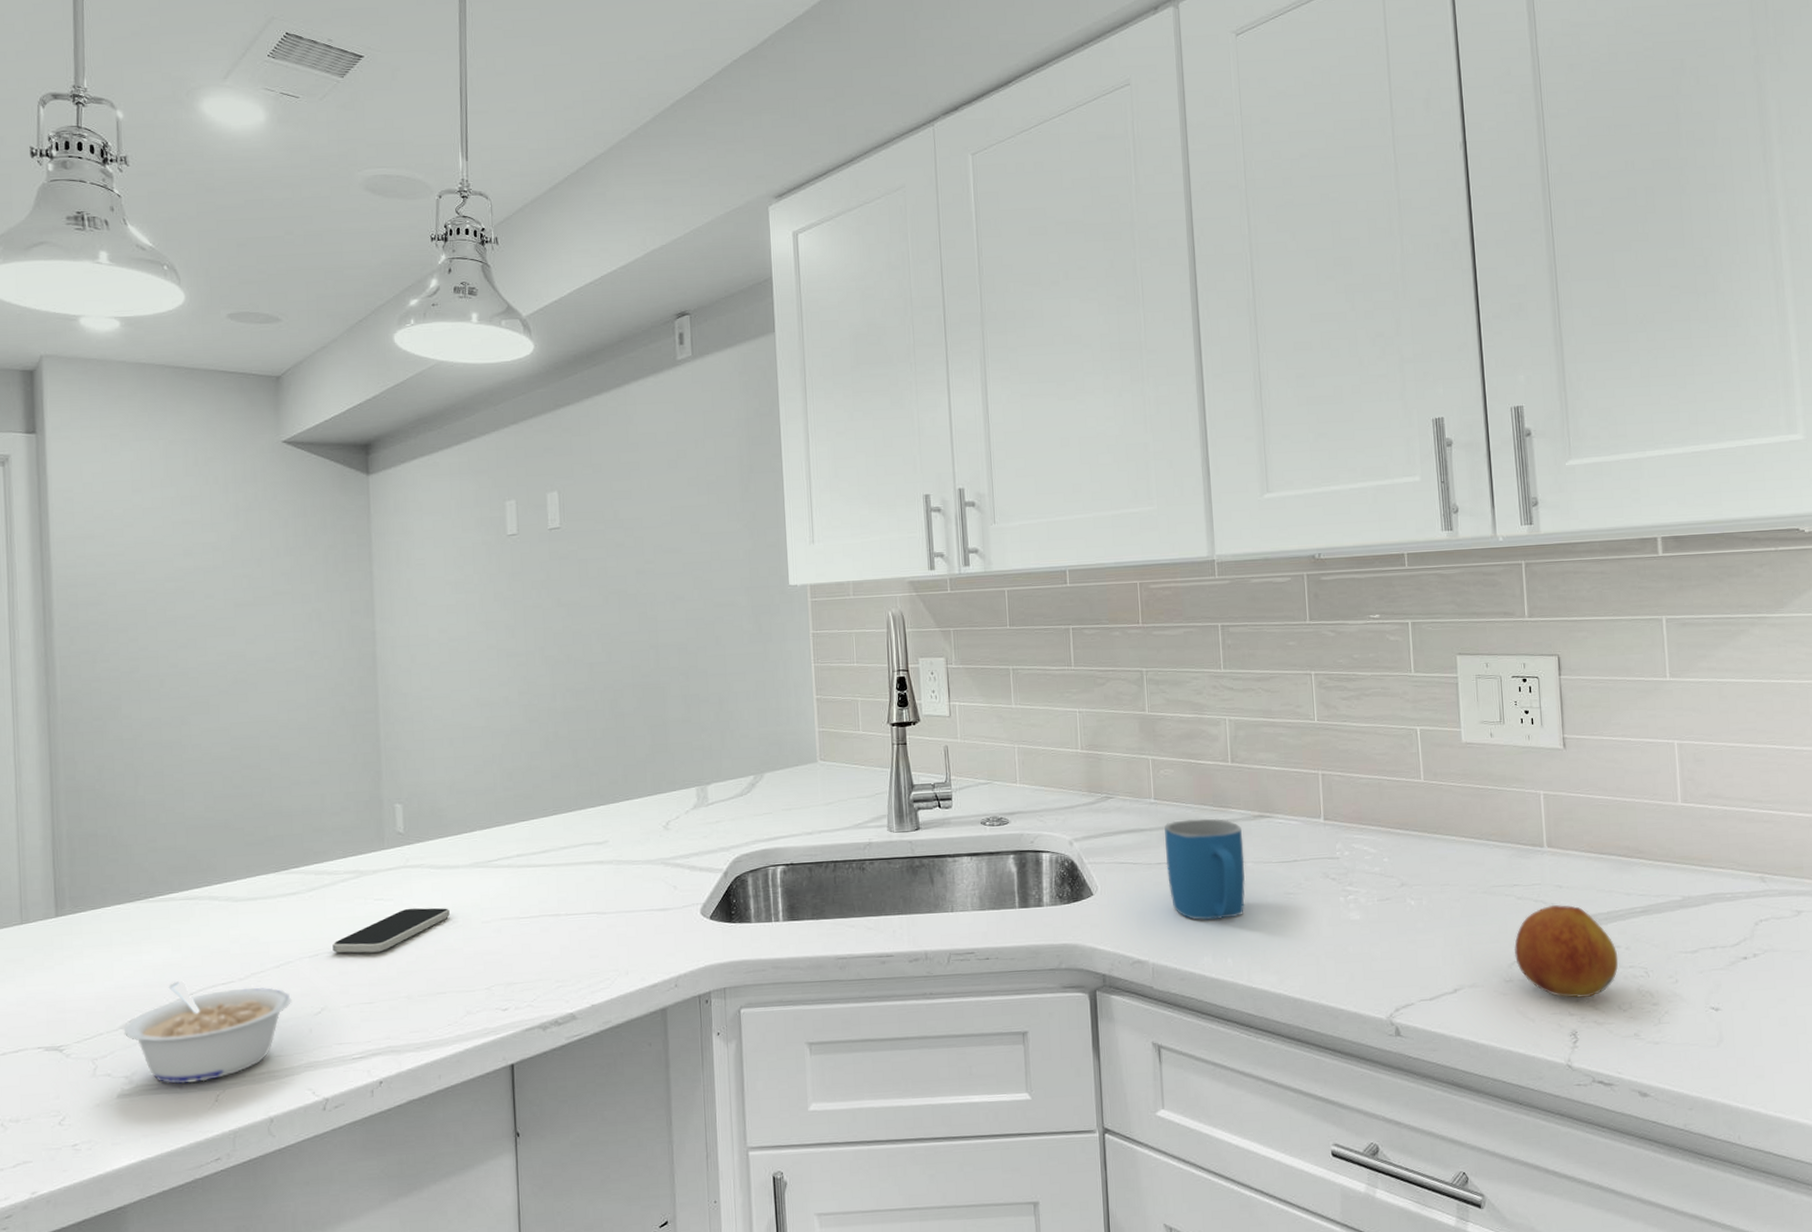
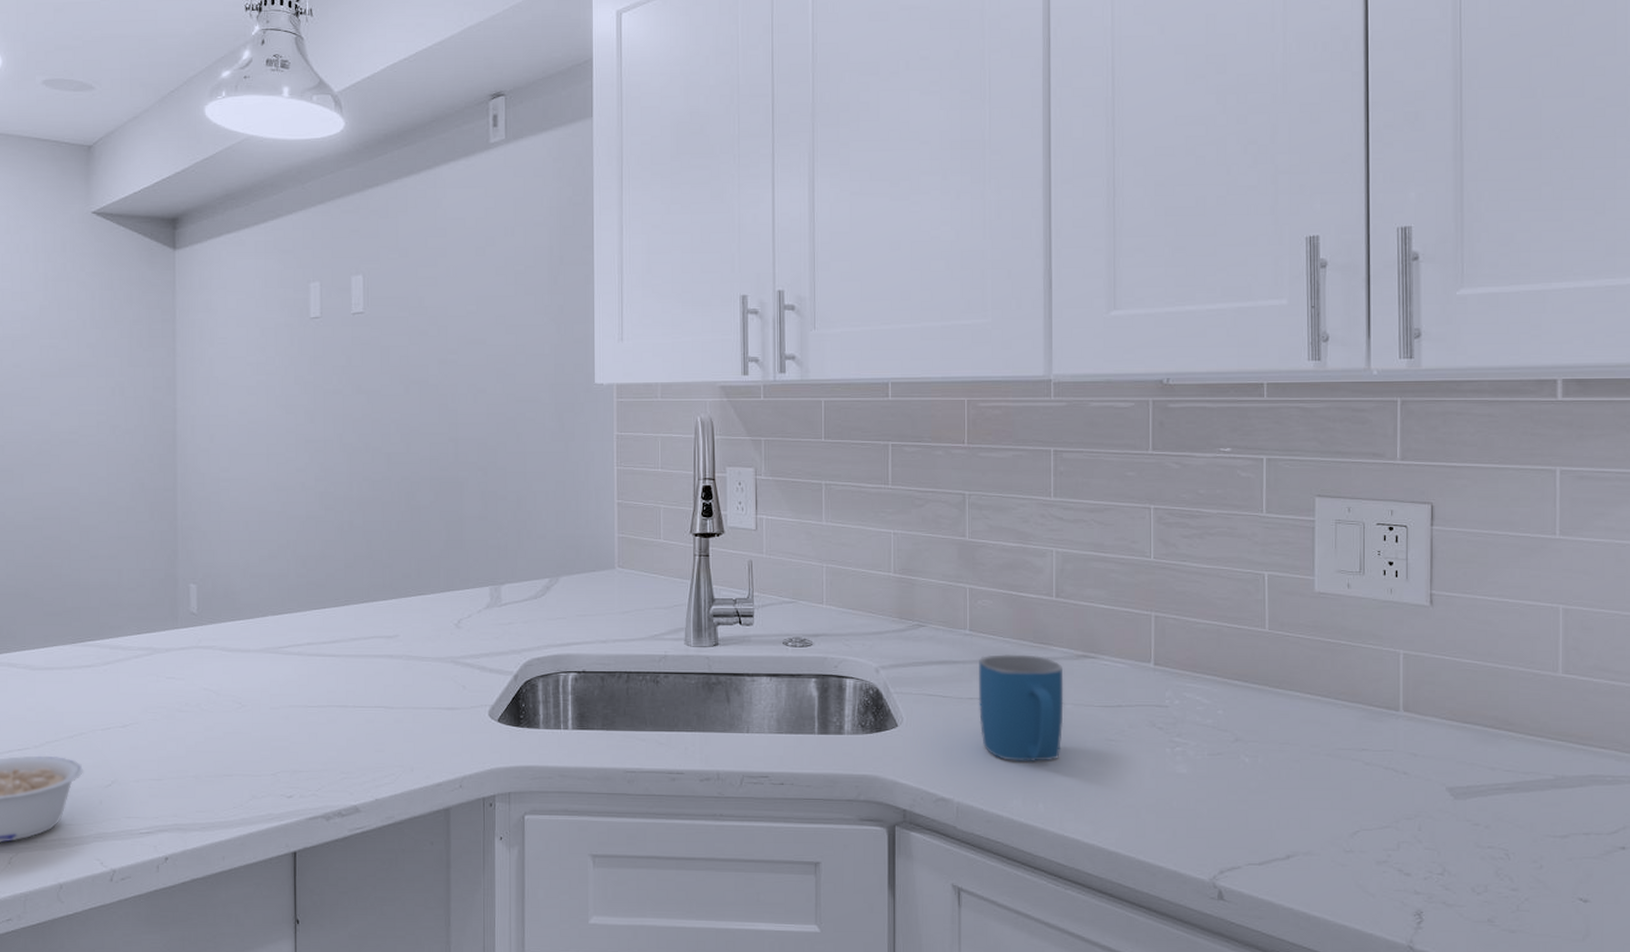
smartphone: present [332,908,450,953] -> none [124,689,239,730]
fruit: present [1514,905,1619,998] -> none [1358,774,1476,876]

